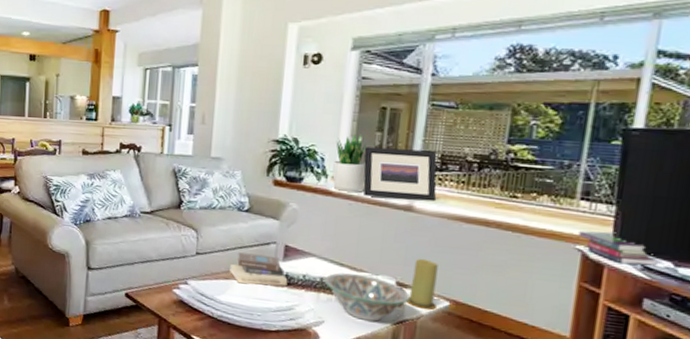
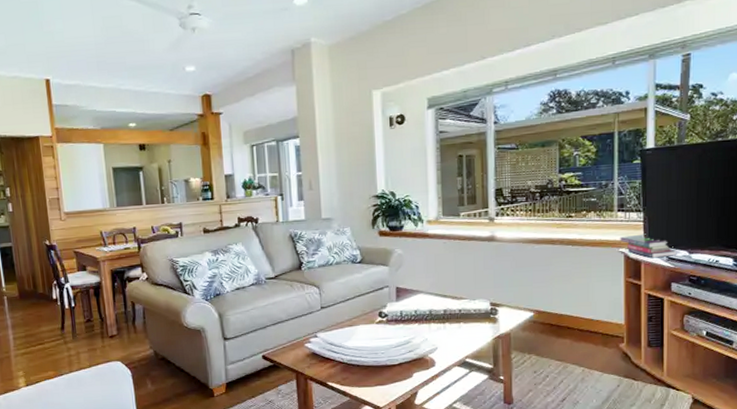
books: present [230,252,288,286] -> none [352,298,403,328]
decorative bowl: present [324,273,410,322] -> none [433,302,503,341]
planter: present [332,134,366,193] -> none [426,181,454,233]
picture frame: present [363,147,437,202] -> none [449,187,512,234]
candle: present [407,258,438,310] -> none [500,279,524,322]

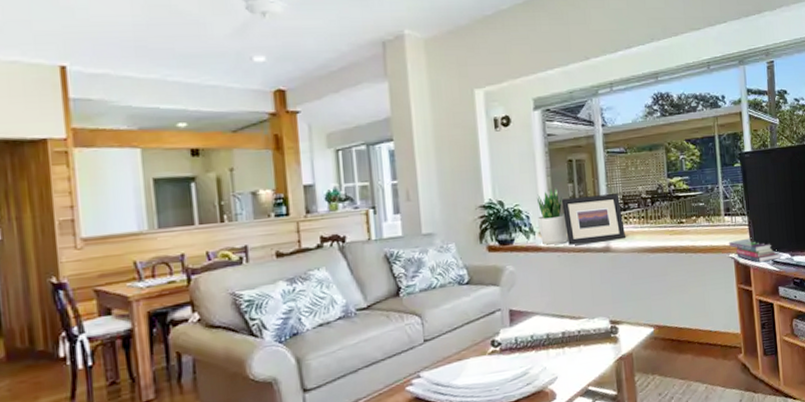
planter: none [426,181,454,233] -> present [537,188,568,246]
picture frame: none [449,187,512,234] -> present [561,194,627,245]

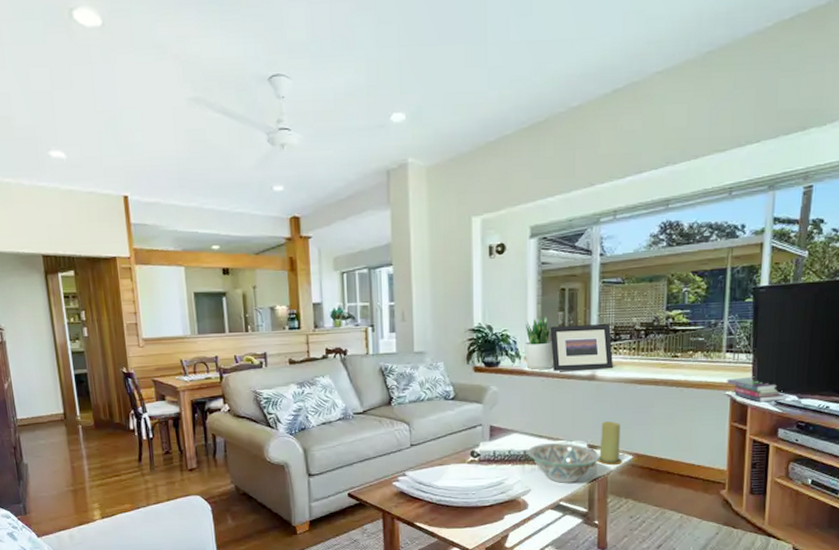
decorative bowl: none [550,321,624,366] -> present [527,443,600,483]
candle: none [620,293,645,340] -> present [598,420,622,465]

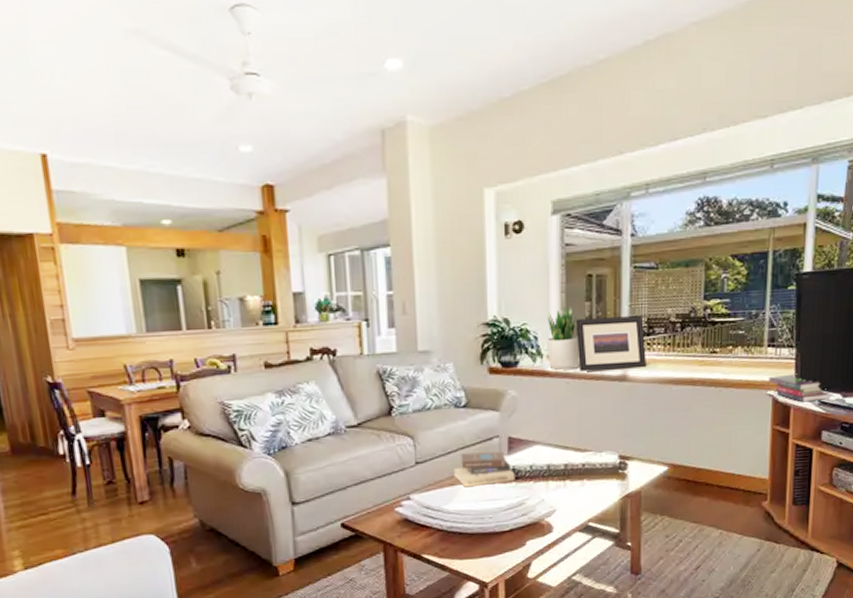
books: none [443,437,496,468] -> present [454,451,515,488]
decorative bowl: present [527,443,600,483] -> none [551,454,633,501]
candle: present [598,420,622,465] -> none [630,427,657,478]

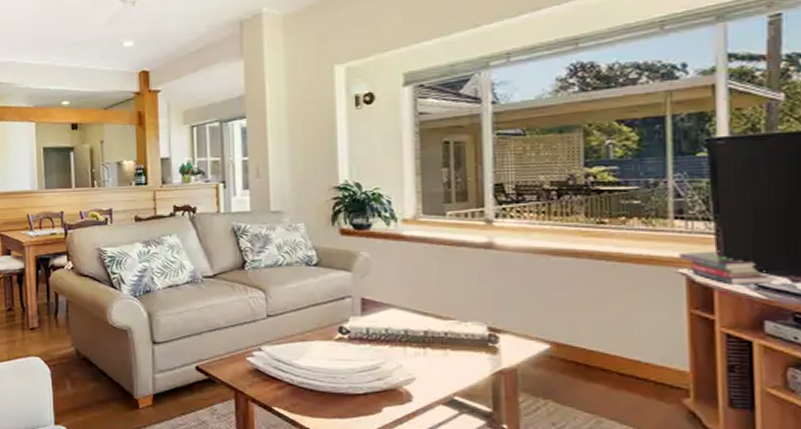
books: present [454,451,515,488] -> none [305,310,370,345]
planter: present [547,307,580,371] -> none [401,173,438,235]
picture frame: present [575,316,647,371] -> none [432,182,518,237]

